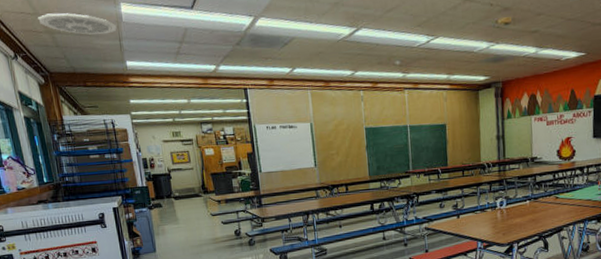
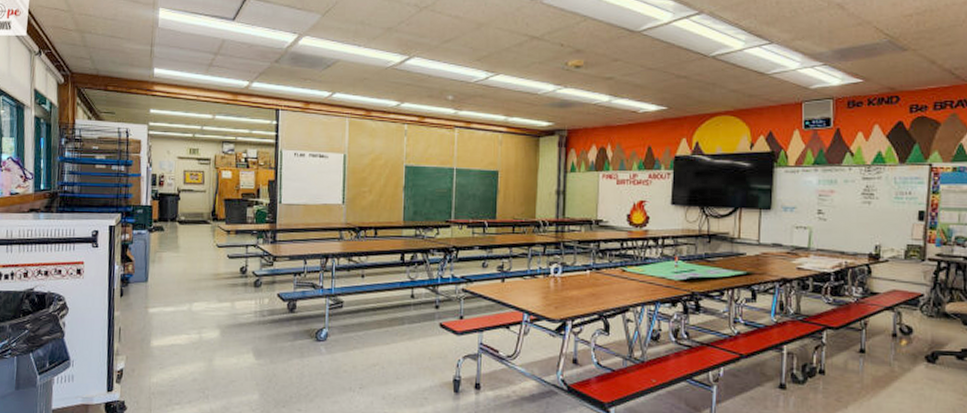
ceiling vent: present [38,13,117,35] -> none [71,12,151,38]

